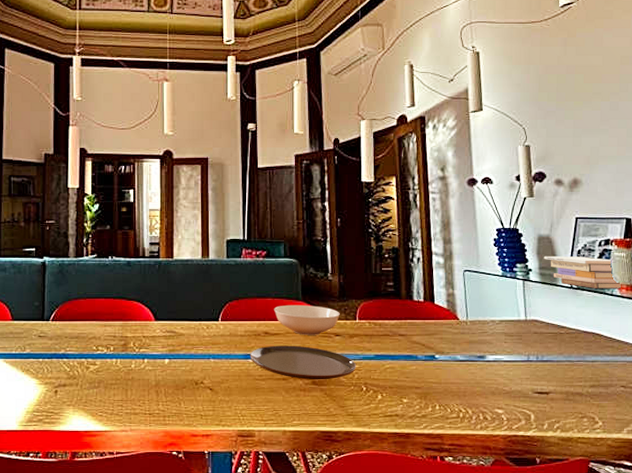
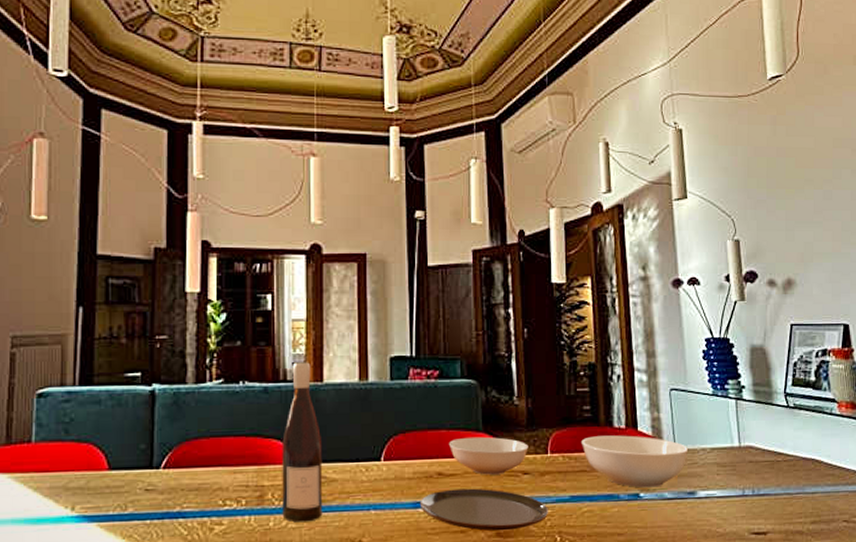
bottle: none [141,243,173,366] -> present [282,362,323,523]
bowl: none [384,307,480,351] -> present [581,435,689,488]
books: present [543,255,623,289] -> none [757,369,842,407]

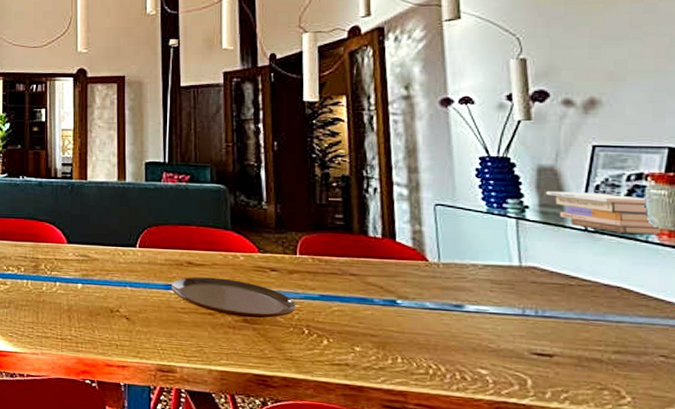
bottle: present [282,362,323,523] -> none [53,163,86,290]
bowl: present [448,436,528,475] -> none [198,234,277,269]
bowl: present [581,435,689,488] -> none [332,243,456,297]
books: none [757,369,842,407] -> present [545,190,664,234]

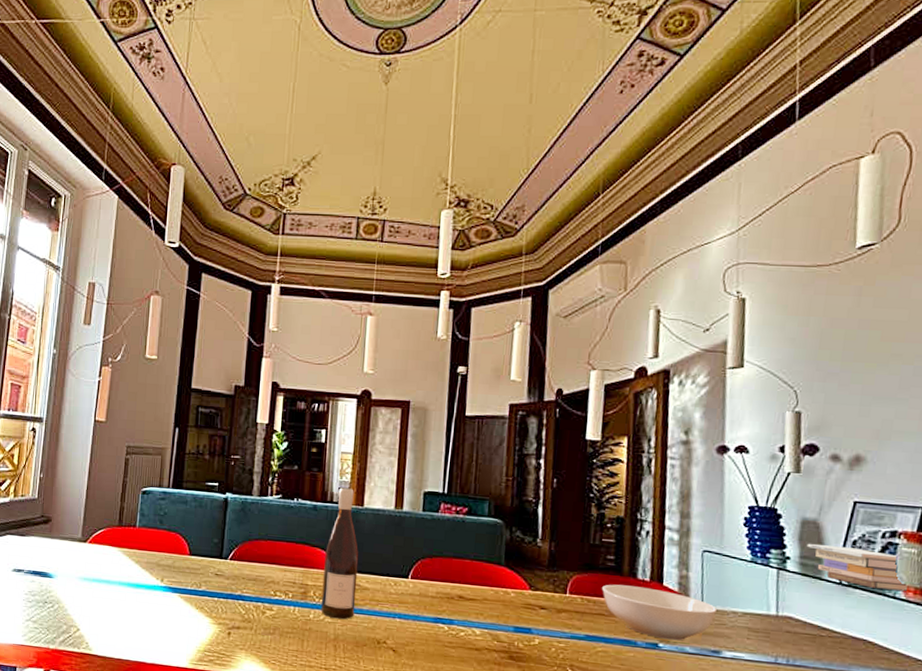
bottle: none [53,163,86,290] -> present [321,488,359,620]
plate: present [170,277,296,318] -> none [440,611,562,656]
bowl: none [332,243,456,297] -> present [601,584,718,641]

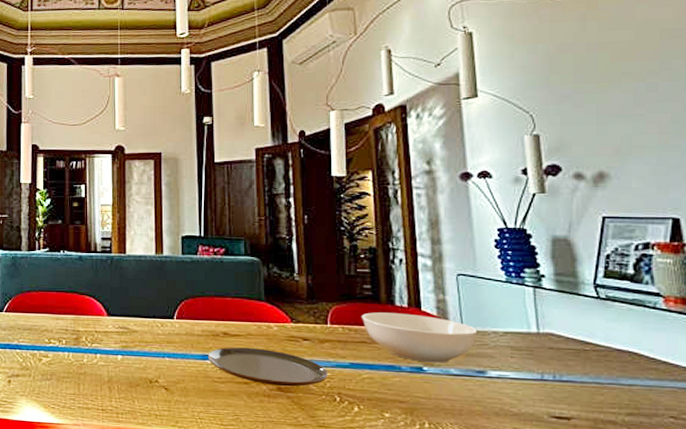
bottle: present [321,488,359,620] -> none [93,238,126,362]
plate: none [440,611,562,656] -> present [207,347,328,387]
books: present [806,543,911,591] -> none [560,260,670,301]

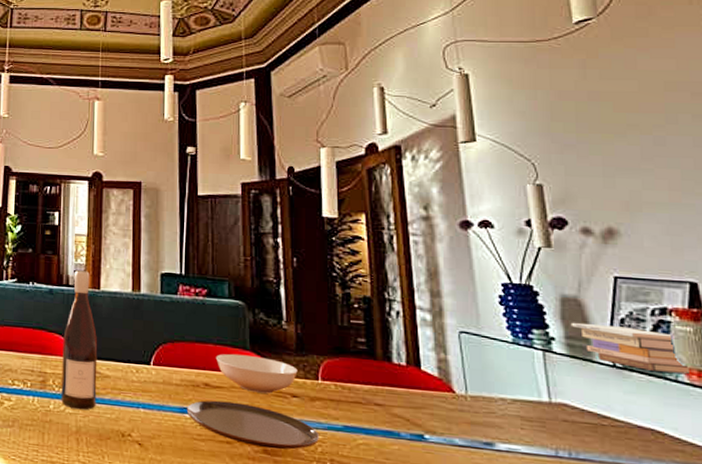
bottle: none [93,238,126,362] -> present [61,270,98,410]
bowl: none [233,305,308,339] -> present [215,353,298,394]
bowl: present [361,312,478,363] -> none [355,369,484,432]
books: none [560,260,670,301] -> present [570,322,693,374]

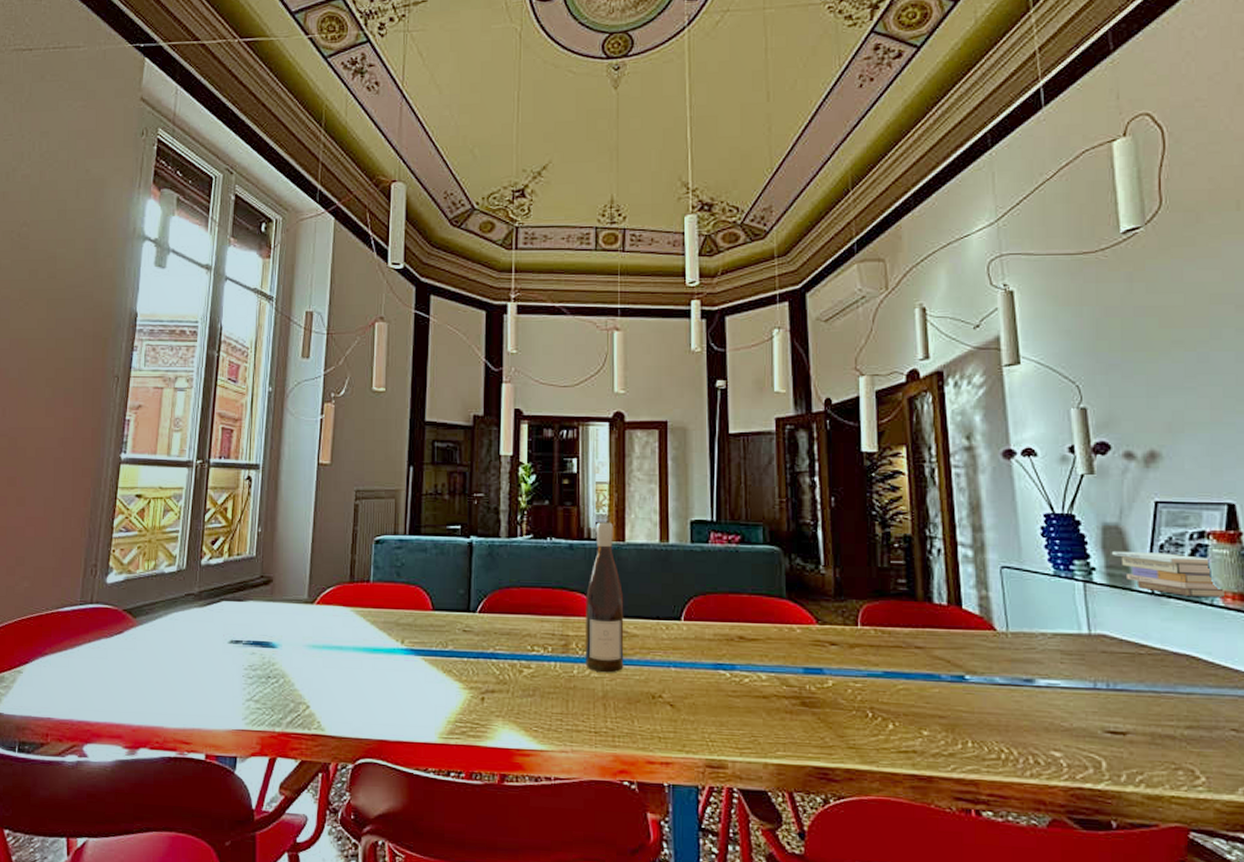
plate: present [186,400,319,450] -> none [720,654,858,701]
bowl: present [215,353,298,394] -> none [750,603,836,643]

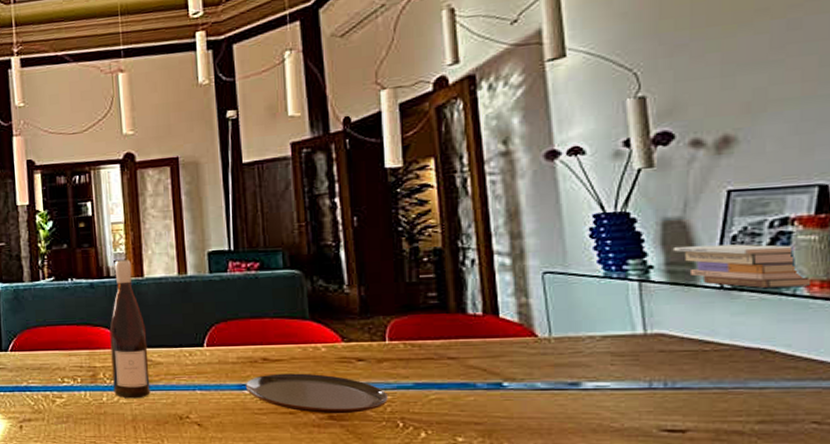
plate: none [720,654,858,701] -> present [245,373,388,414]

